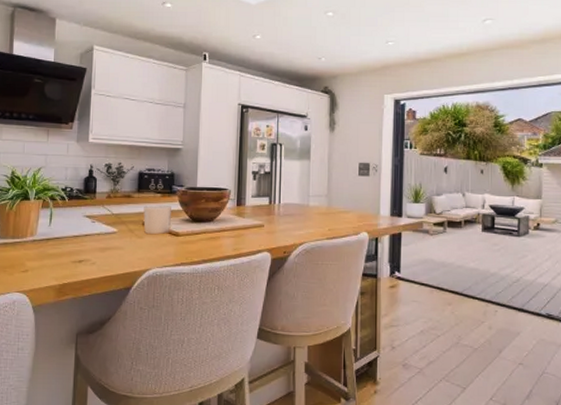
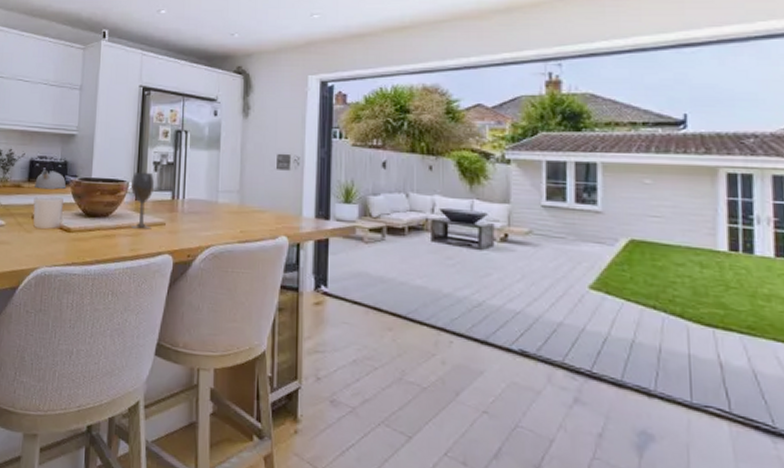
kettle: none [144,172,174,199] -> present [35,160,67,190]
wine glass: none [233,180,254,232] -> present [131,171,155,231]

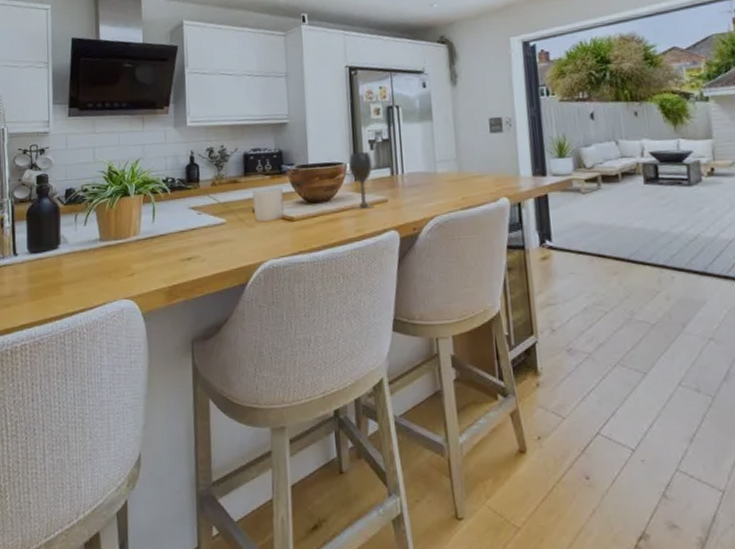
kettle: present [35,160,67,190] -> none [251,151,284,182]

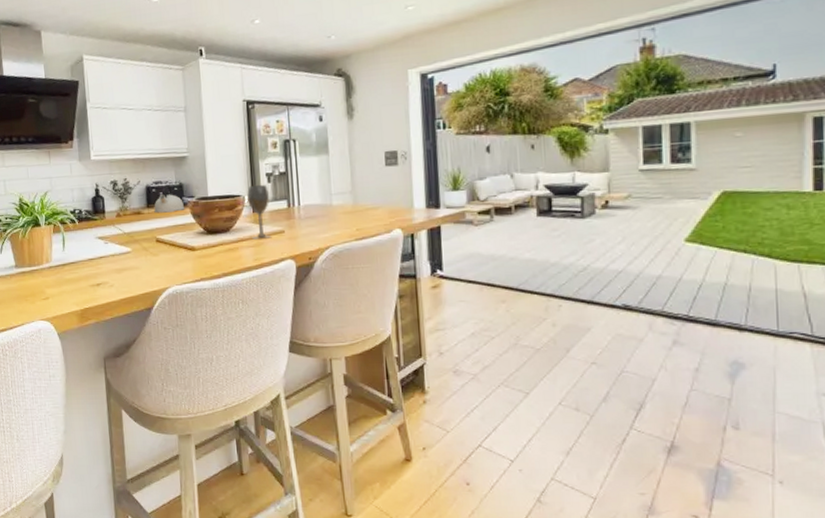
kettle: none [251,151,284,182] -> present [154,184,185,213]
mug: present [252,187,284,223] -> none [155,218,186,252]

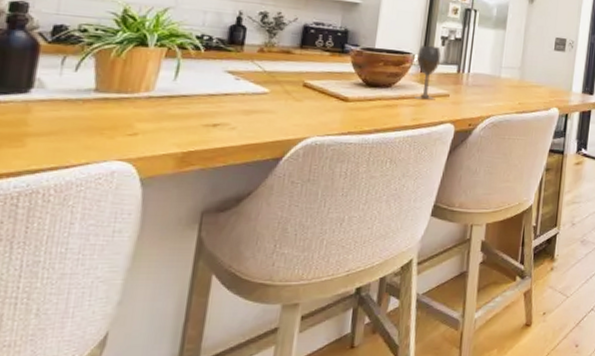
kettle: present [154,184,185,213] -> none [308,27,346,59]

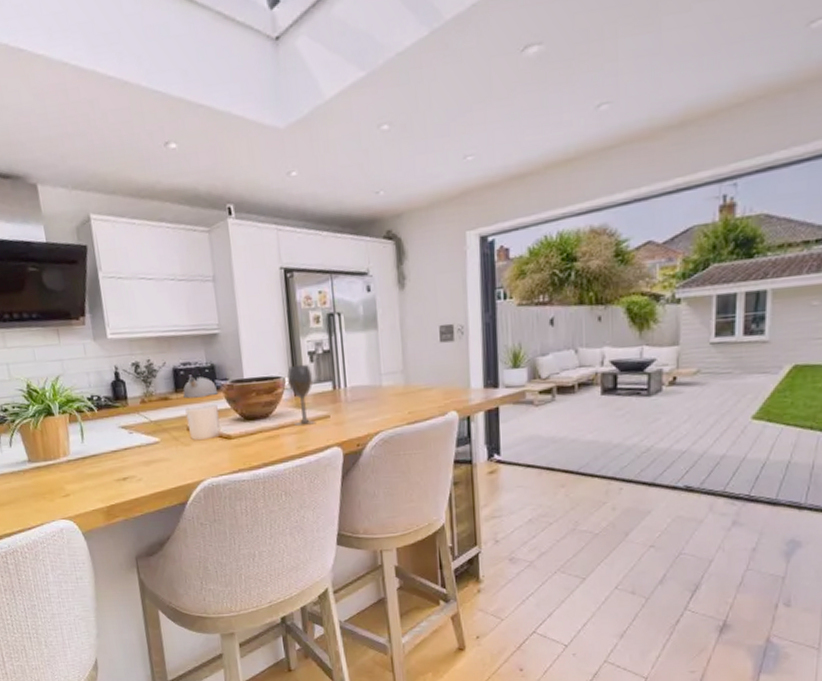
mug: none [304,64,342,99] -> present [185,404,221,441]
kettle: none [308,27,346,59] -> present [183,365,219,399]

